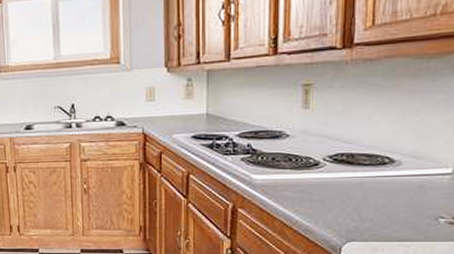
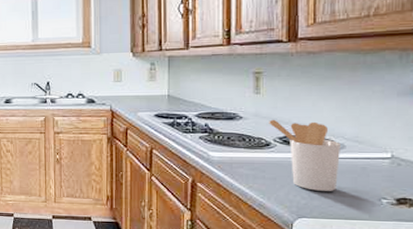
utensil holder: none [318,136,397,212] -> present [269,119,340,191]

